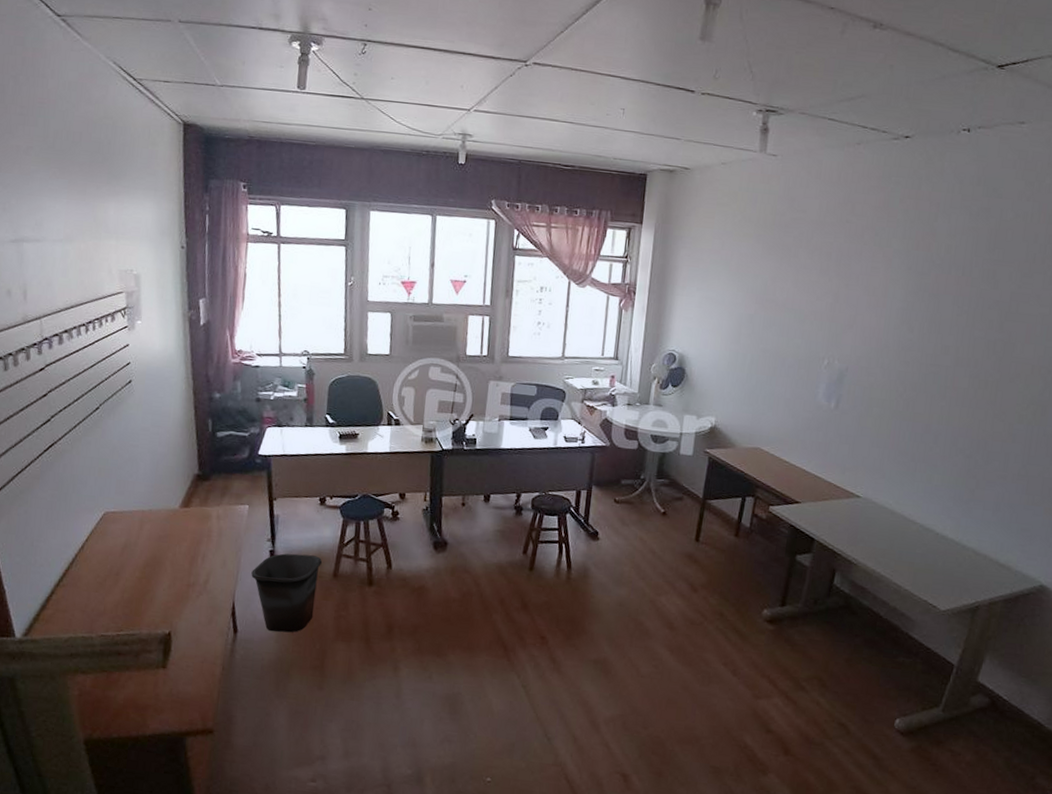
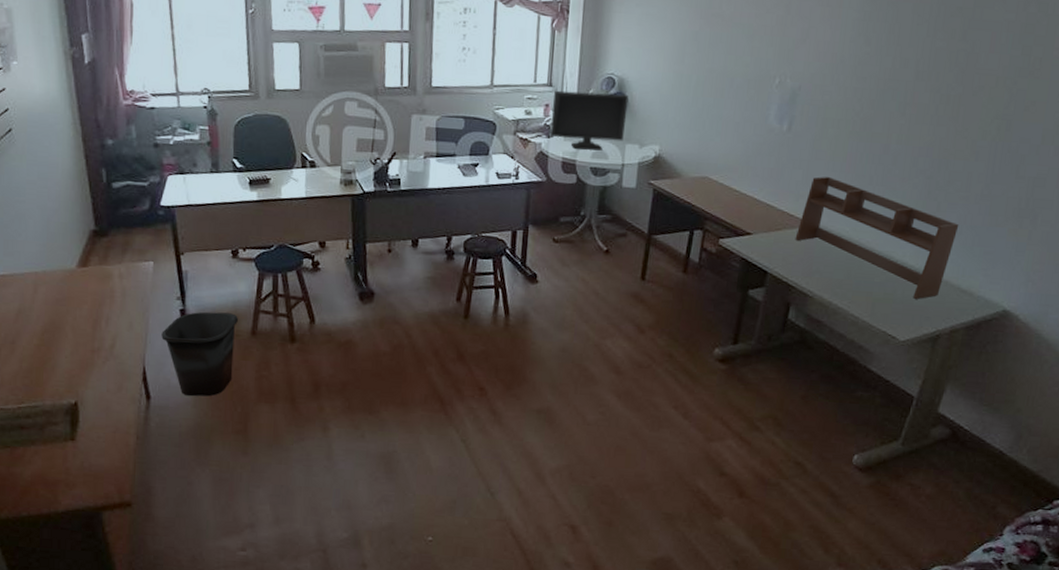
computer monitor: none [614,363,688,420] -> present [550,90,629,151]
desk organizer: none [841,451,997,571] -> present [795,176,959,299]

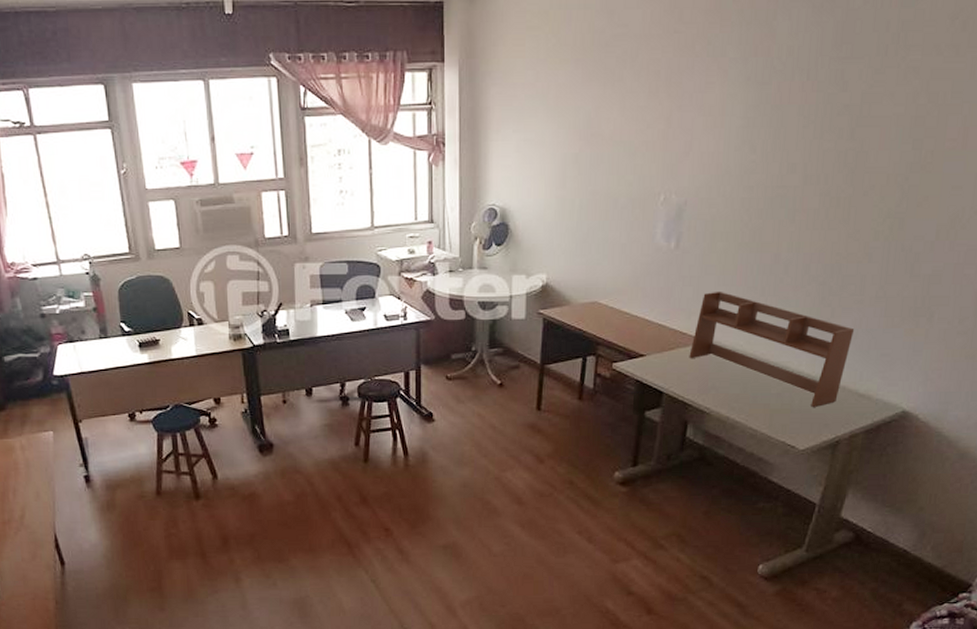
waste bin: present [161,311,238,397] -> none [68,475,142,558]
computer monitor: present [550,90,629,151] -> none [435,226,512,284]

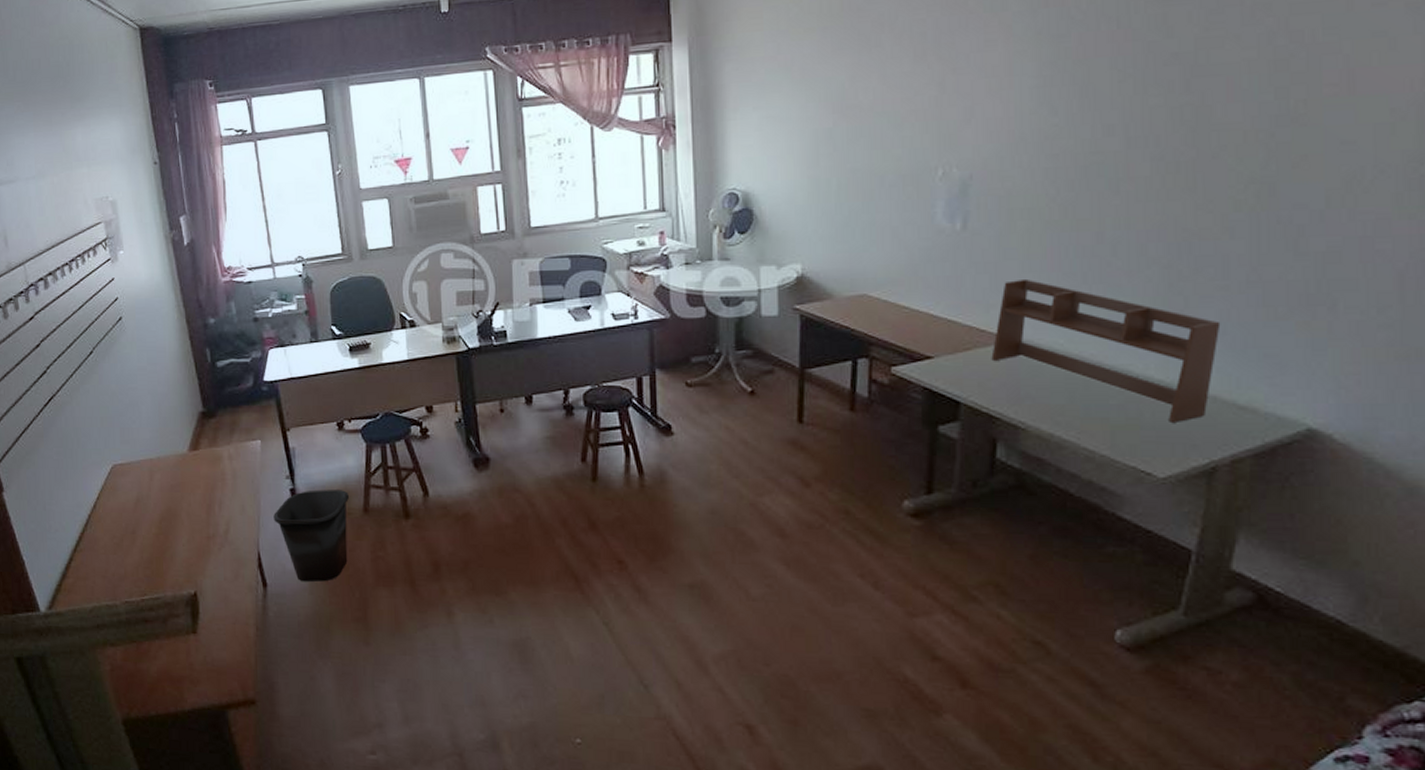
waste bin: none [68,475,142,558] -> present [273,489,349,582]

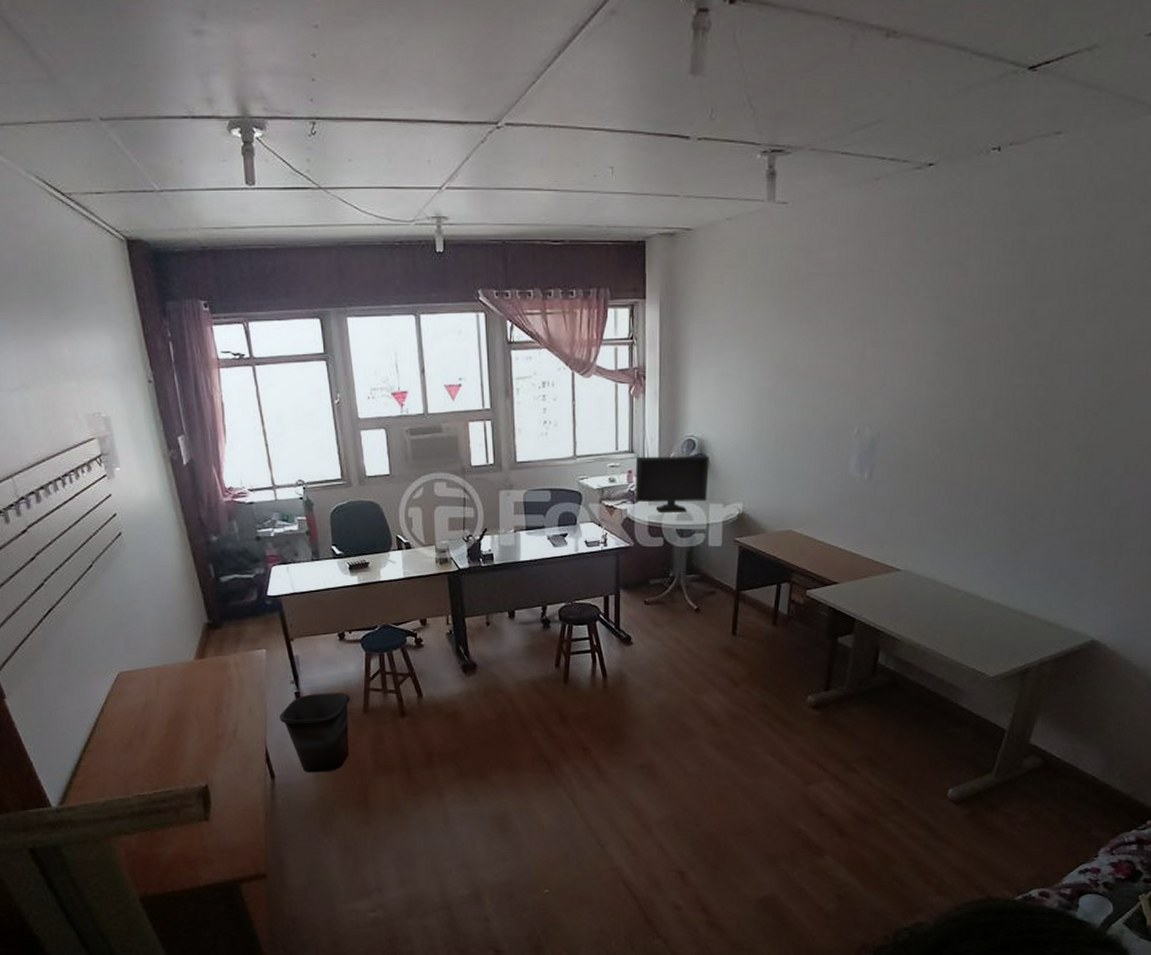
computer monitor: none [668,211,757,278] -> present [634,456,709,512]
desk organizer: present [991,278,1221,422] -> none [881,521,1044,635]

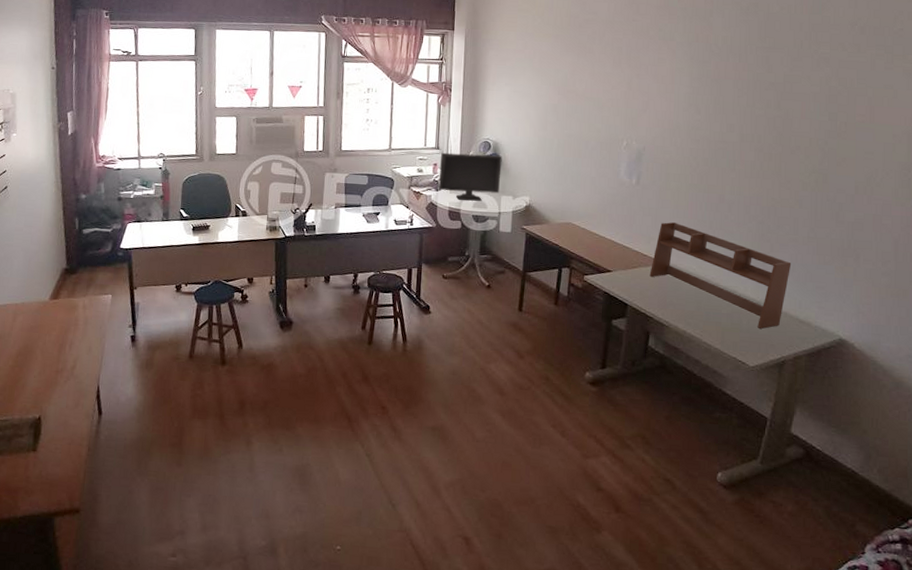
waste bin: present [279,693,350,772] -> none [114,338,179,413]
desk organizer: none [881,521,1044,635] -> present [649,221,792,329]

